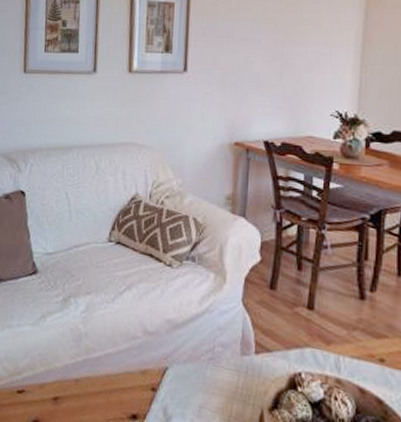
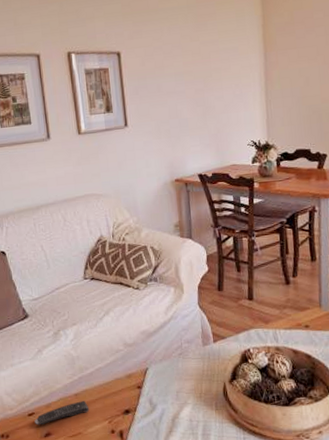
remote control: none [23,389,90,408] -> present [34,401,90,426]

